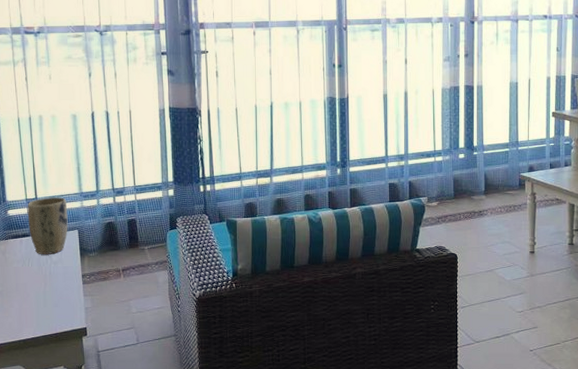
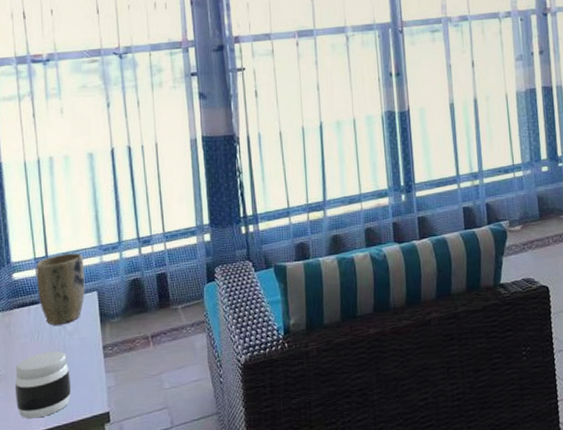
jar: none [9,276,55,328] -> present [14,351,71,419]

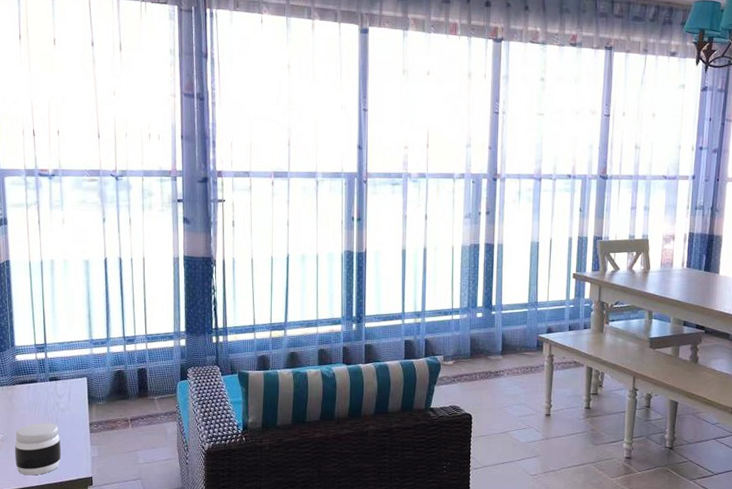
plant pot: present [36,253,85,325] -> none [36,343,77,402]

